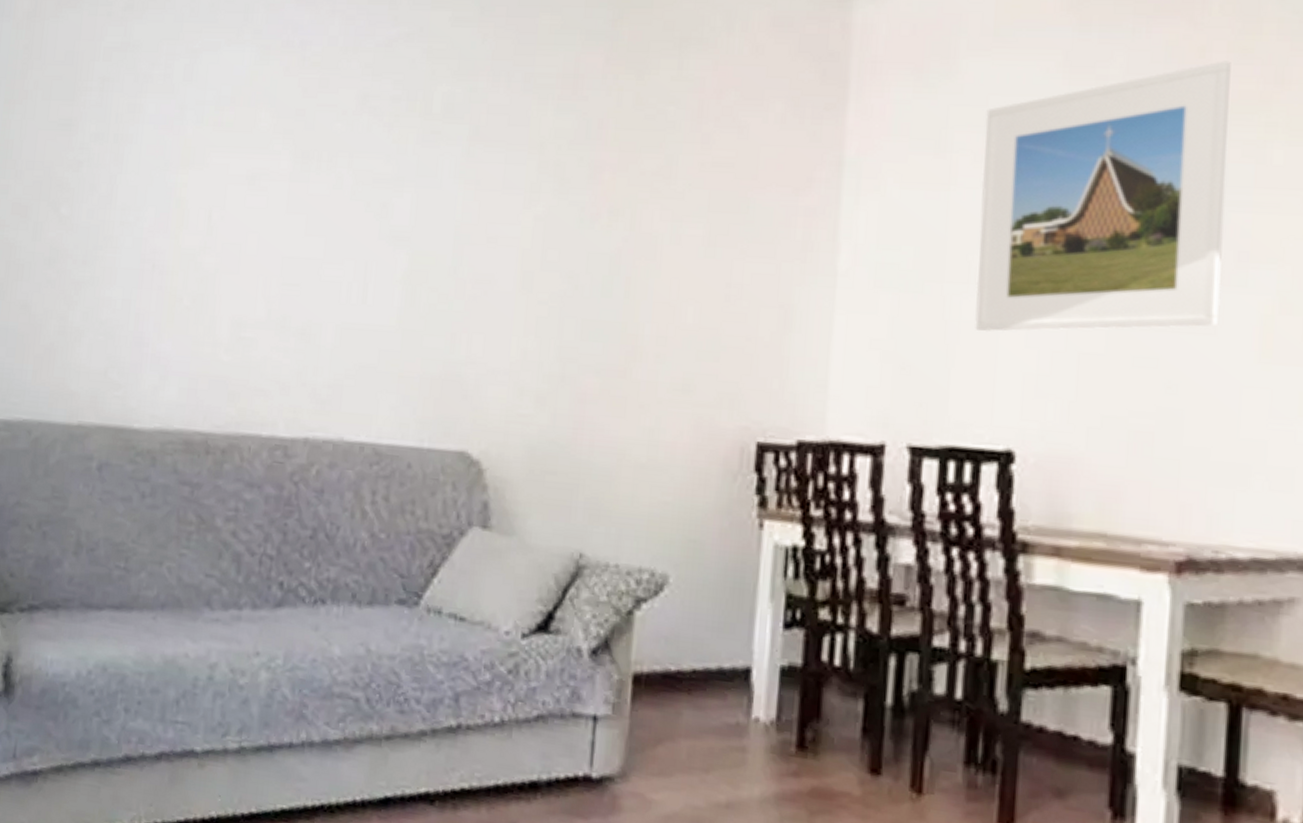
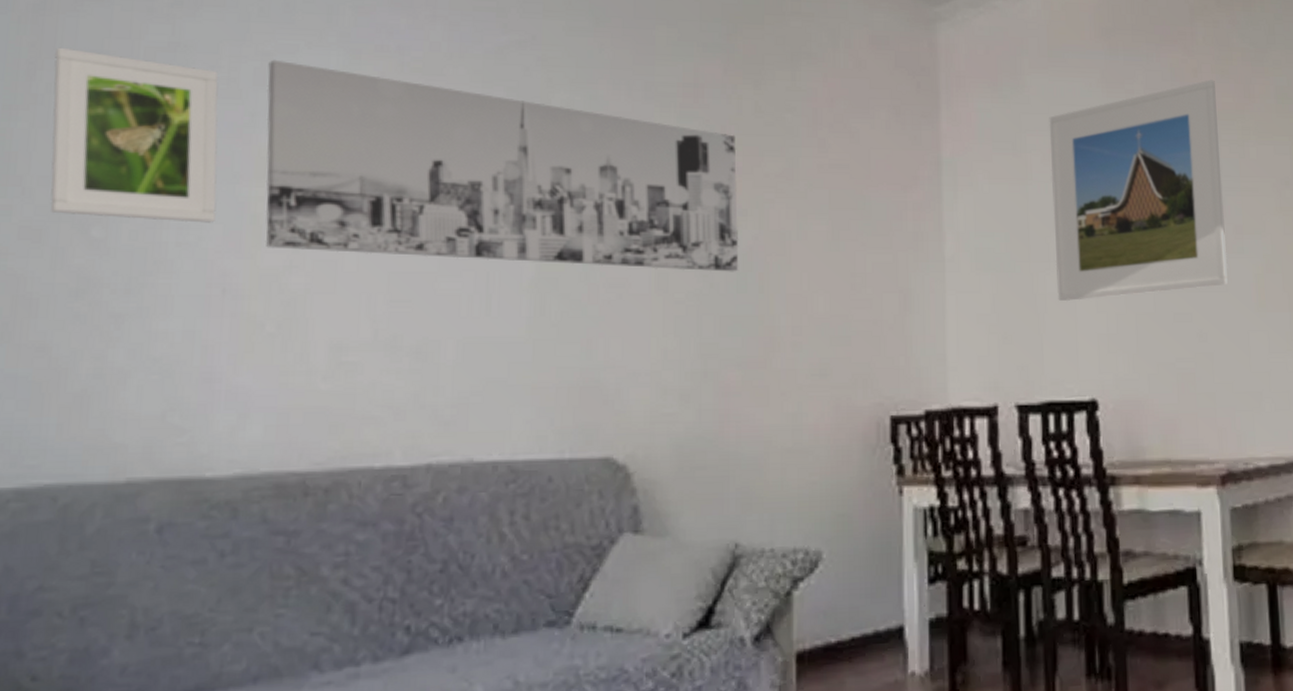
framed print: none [34,49,157,205] -> present [50,47,219,223]
wall art: none [187,56,613,275] -> present [266,59,739,272]

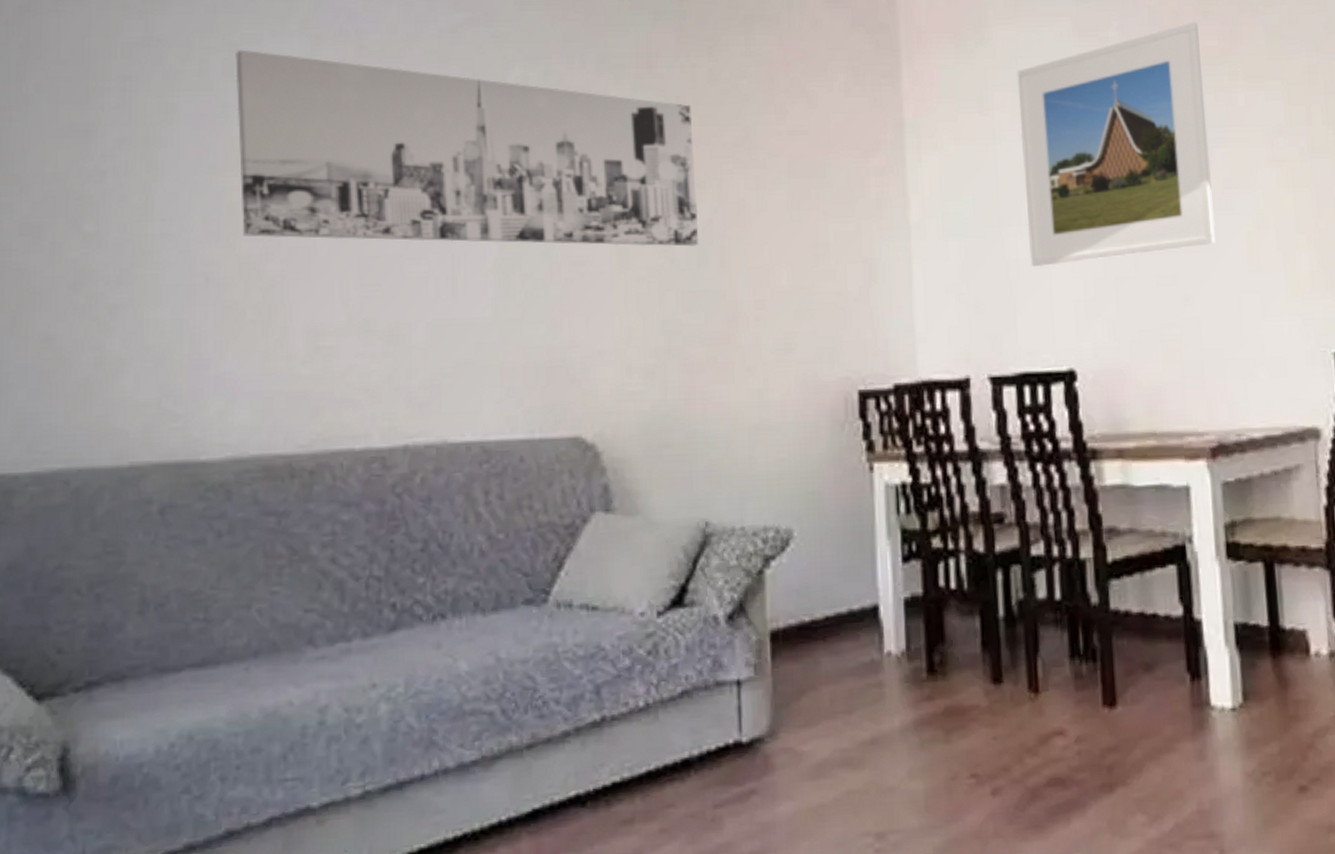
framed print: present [50,47,219,223] -> none [40,47,195,214]

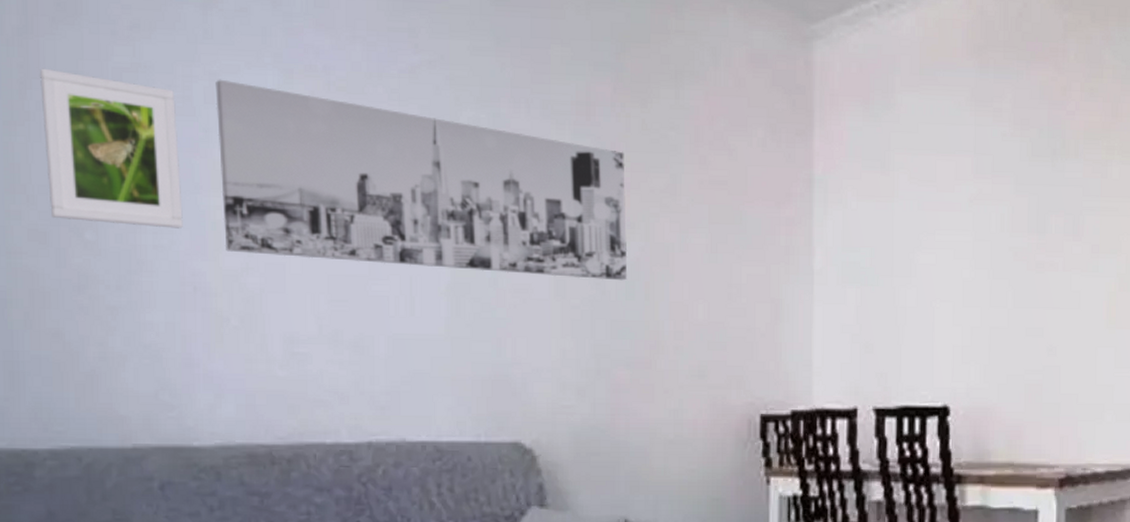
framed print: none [40,47,195,214] -> present [39,68,183,229]
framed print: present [1017,22,1216,266] -> none [916,98,1083,314]

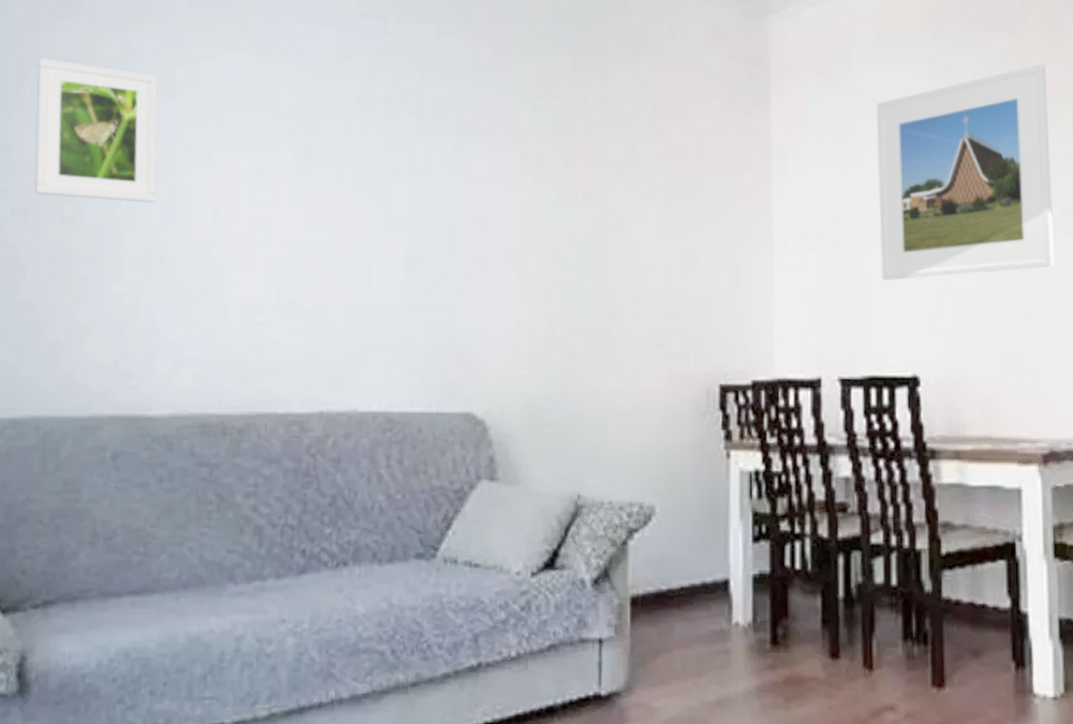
wall art: present [215,79,628,281] -> none [194,64,584,249]
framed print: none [916,98,1083,314] -> present [876,64,1055,280]

